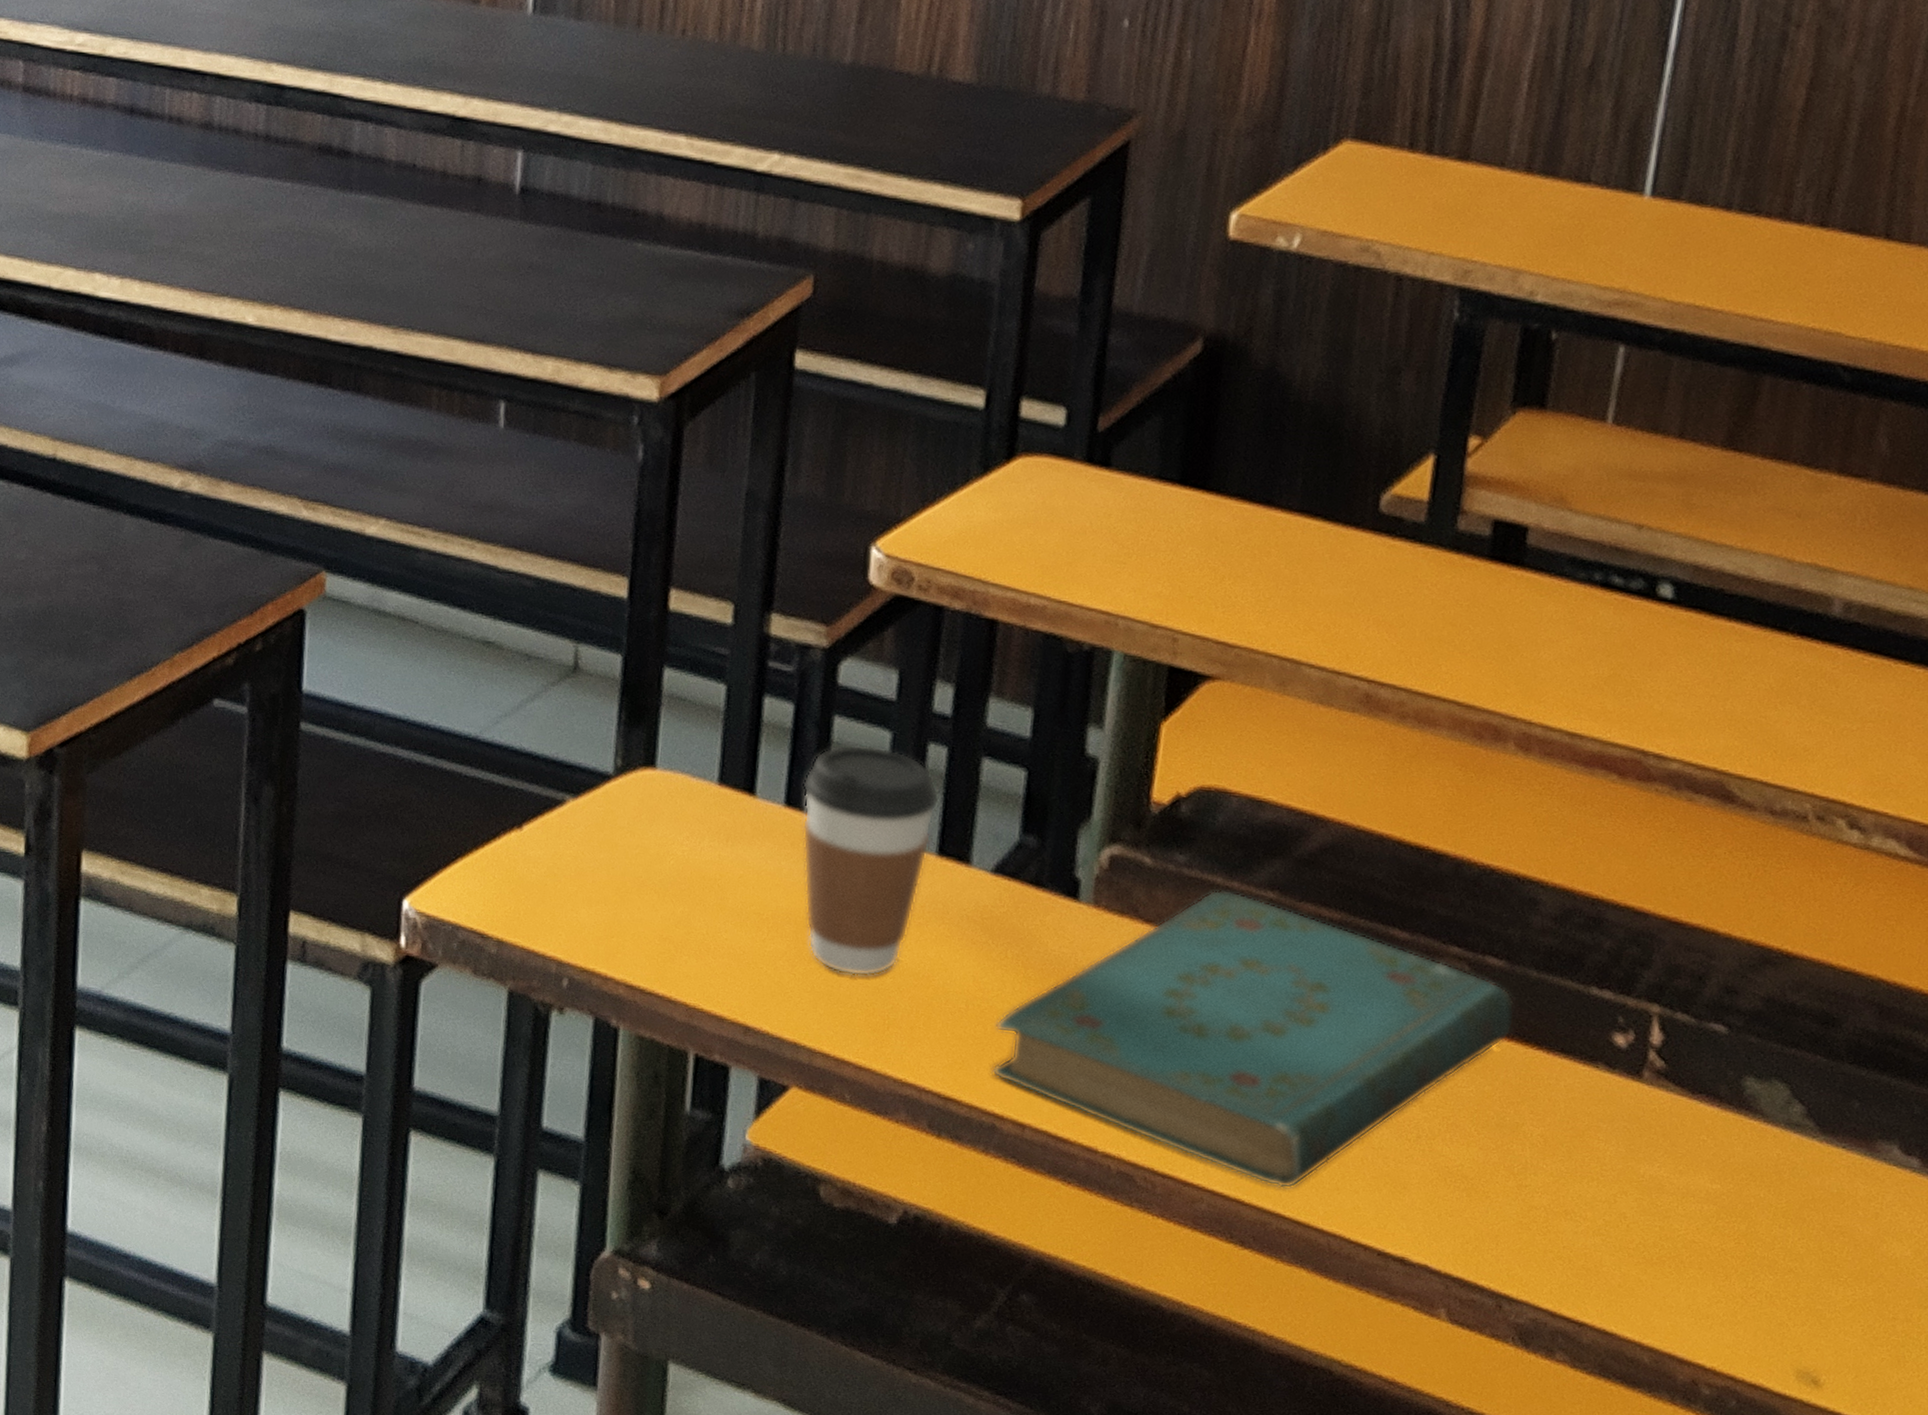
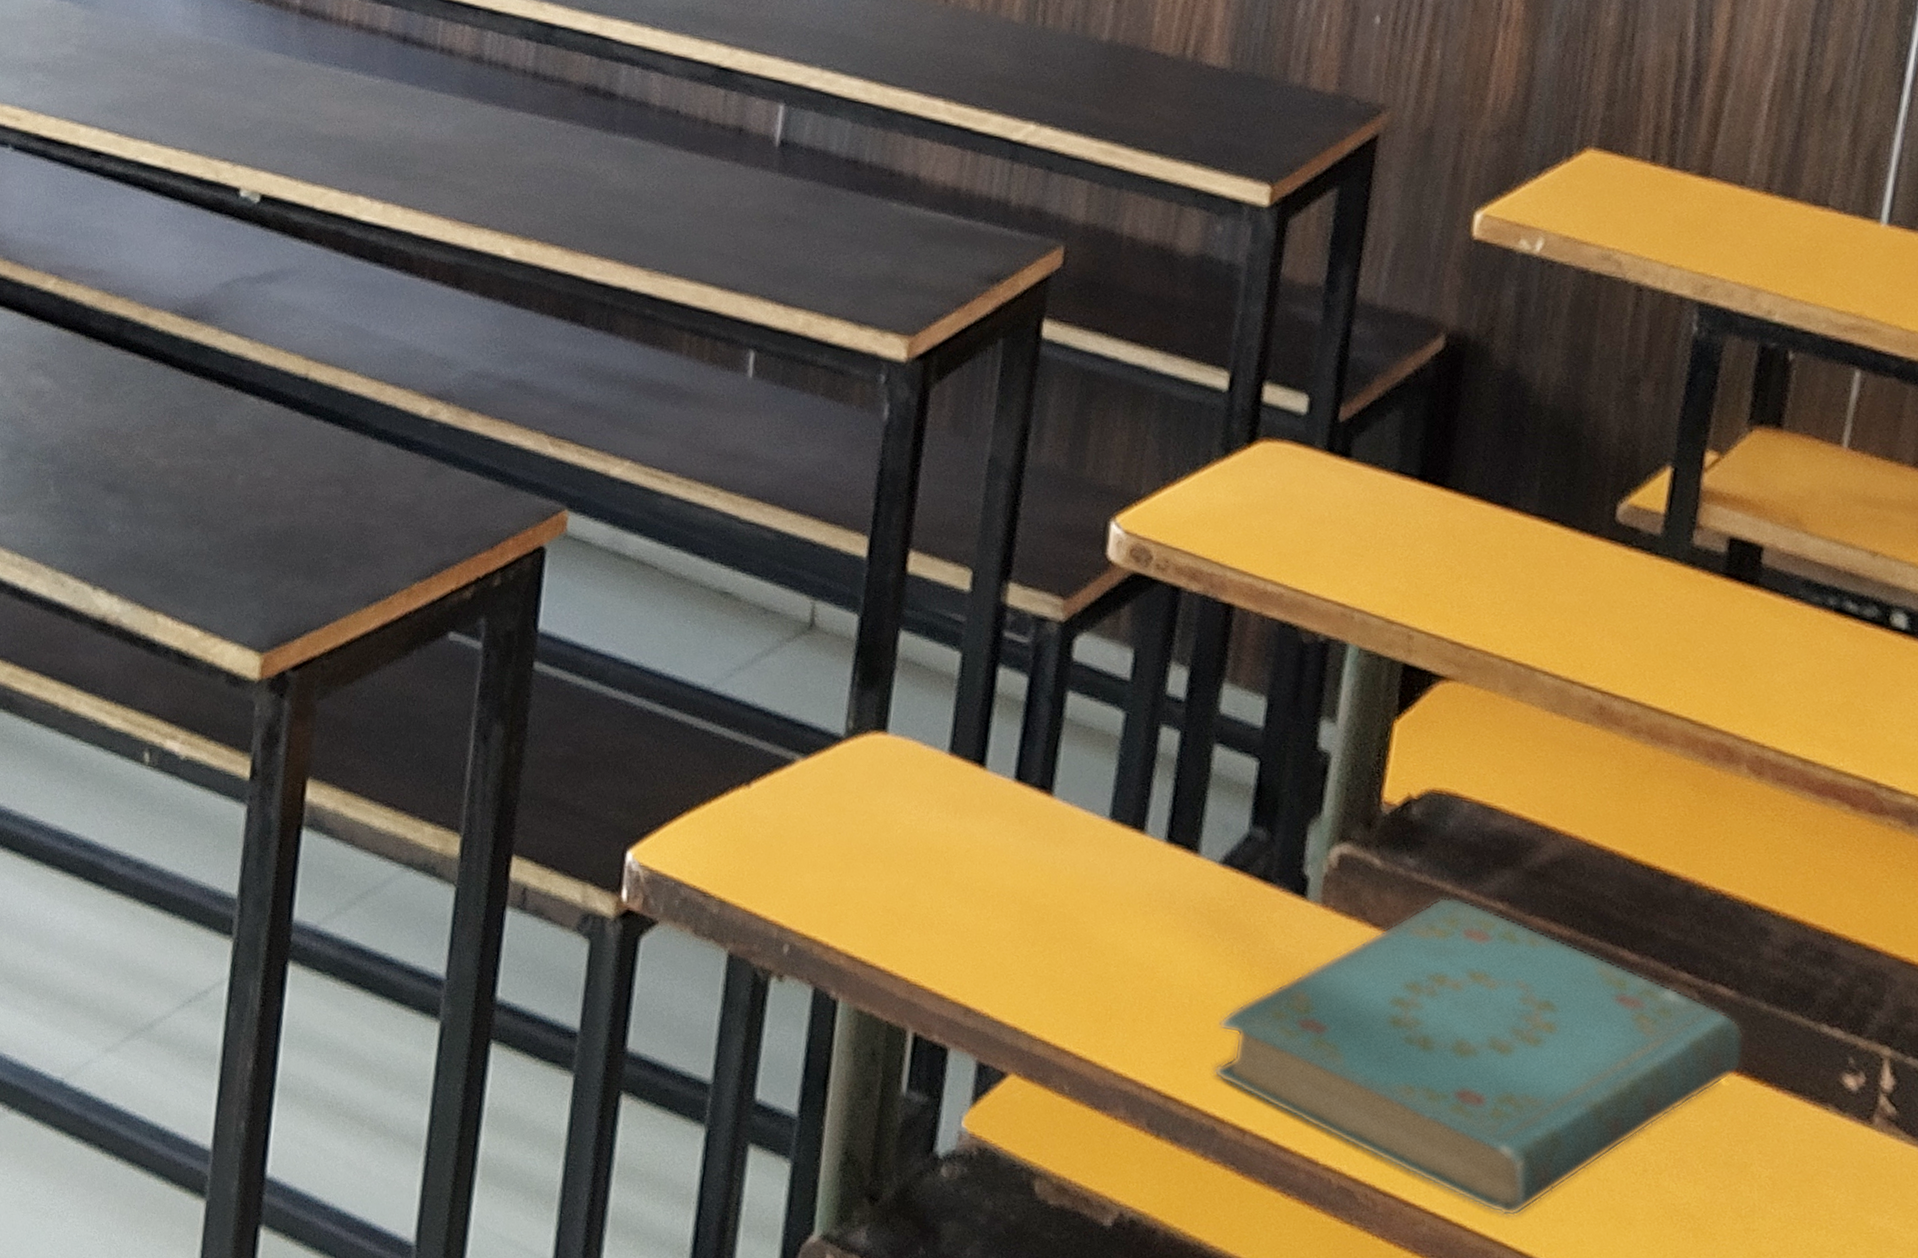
coffee cup: present [802,744,940,977] -> none [1031,722,1170,964]

